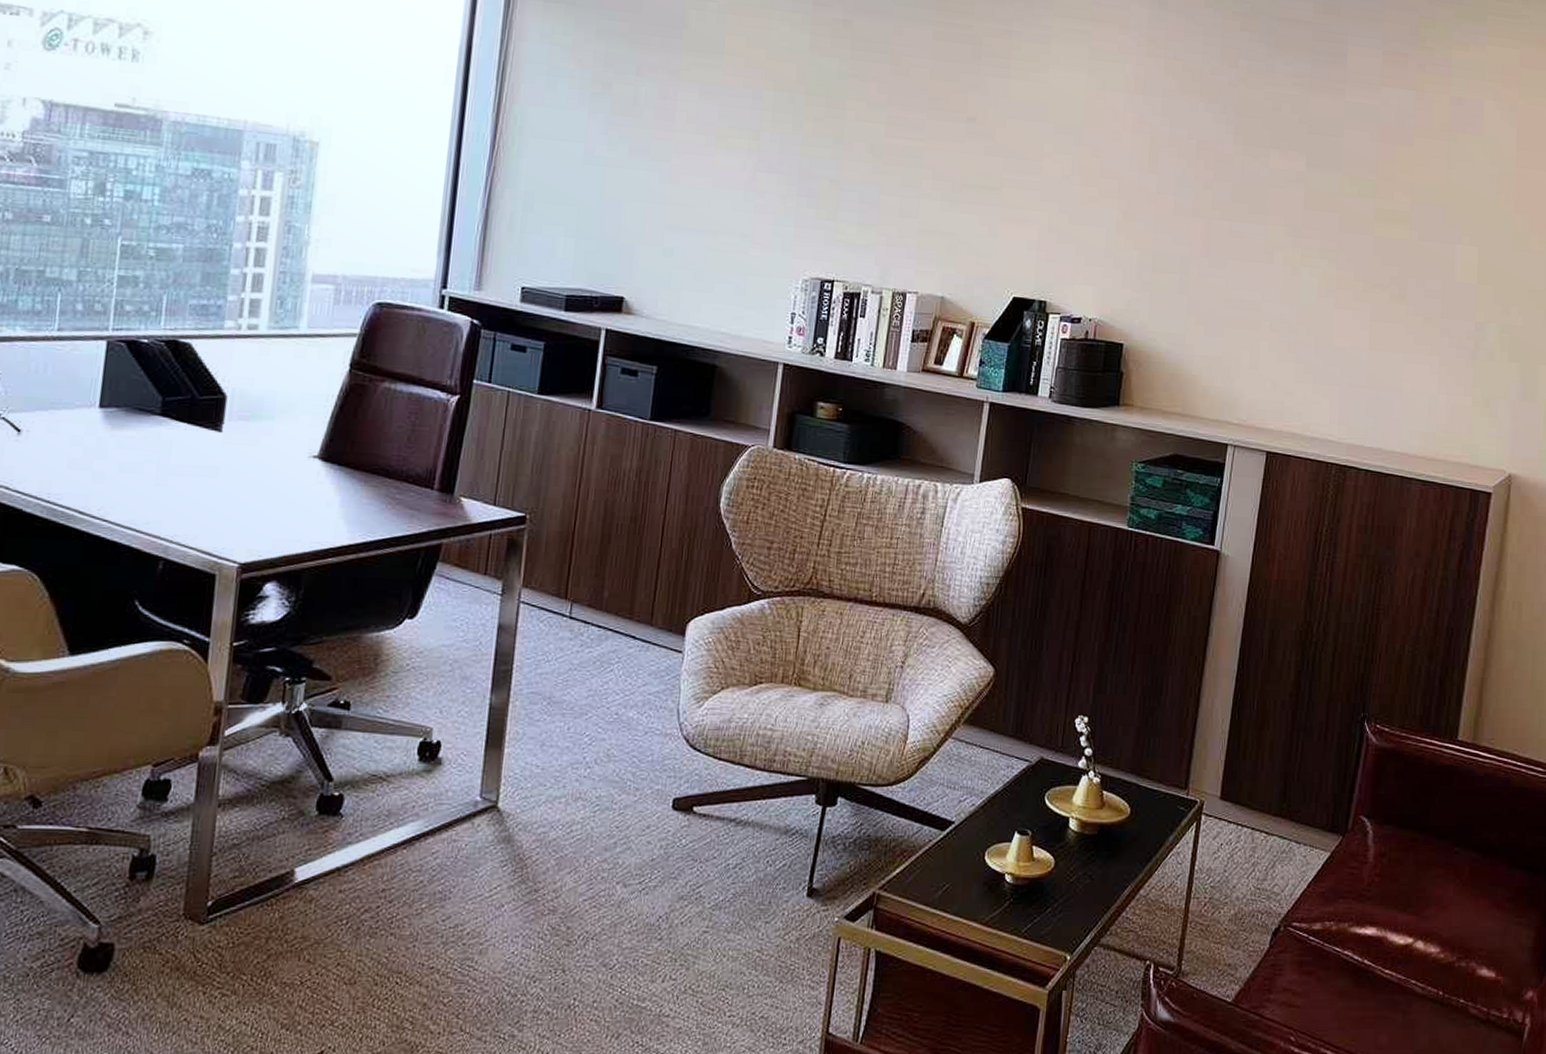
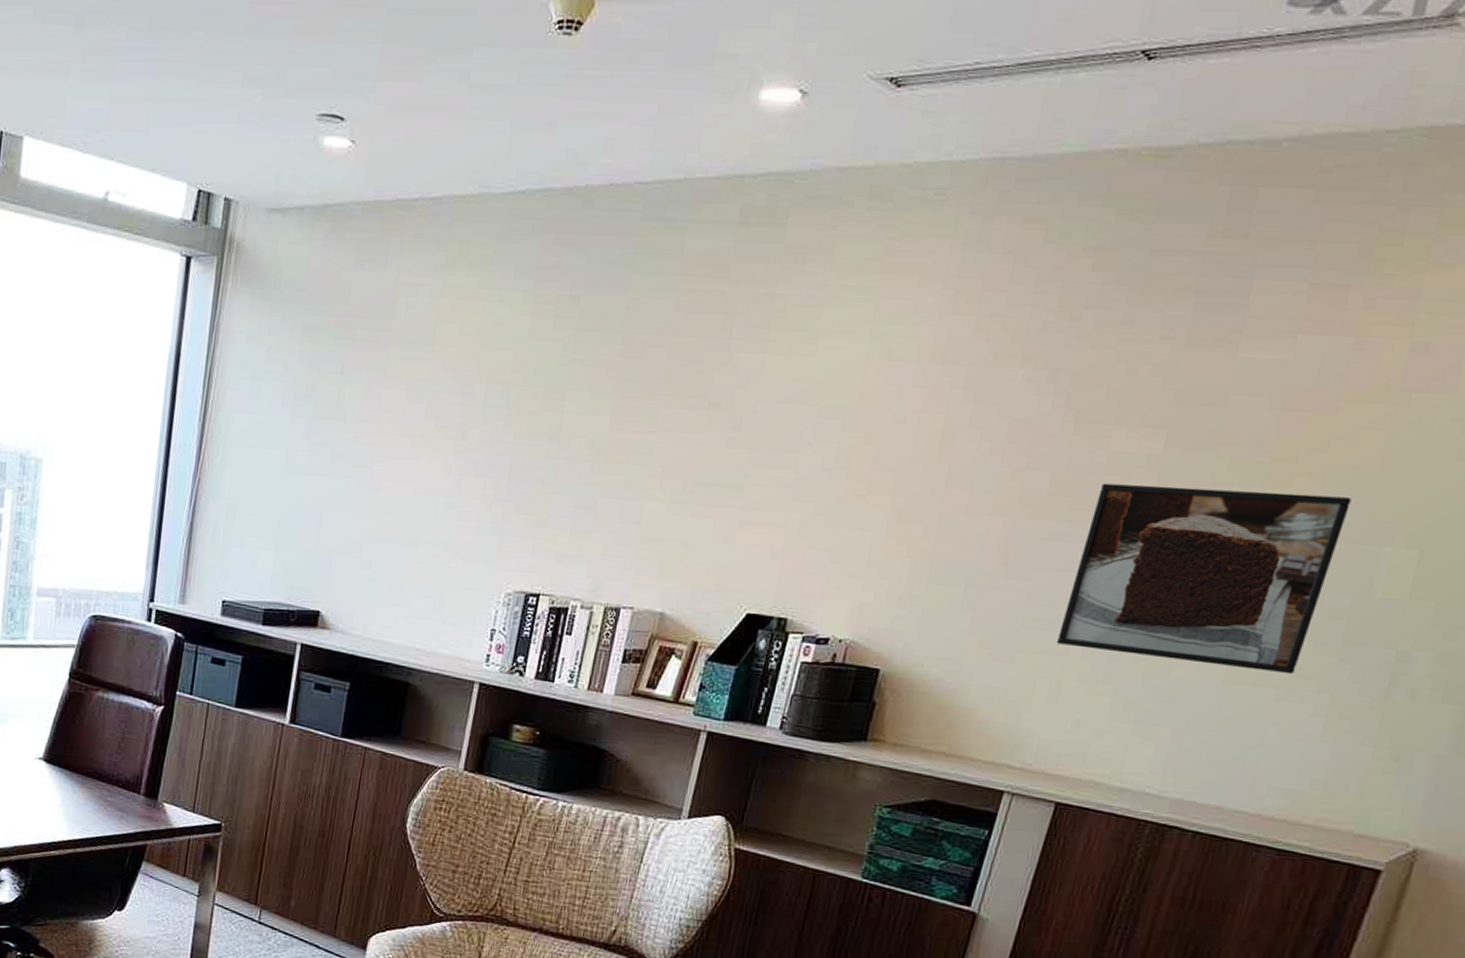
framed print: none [1251,193,1431,342] -> present [1056,483,1352,675]

